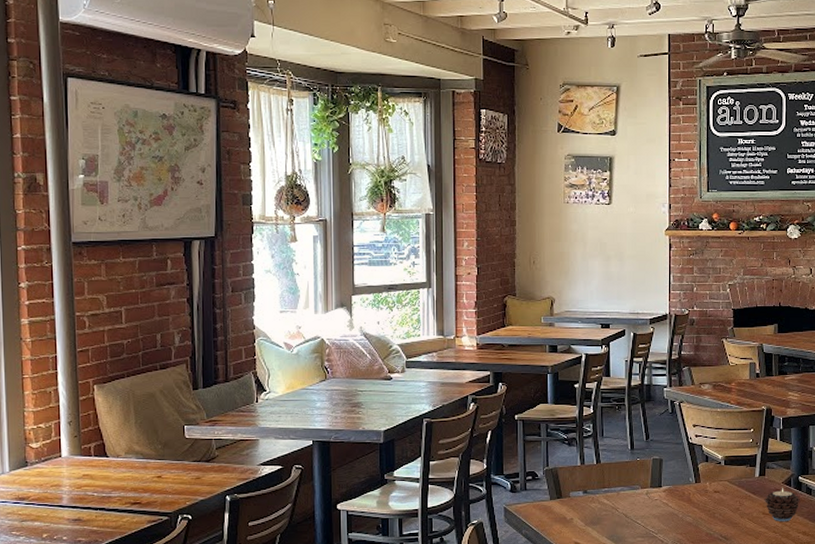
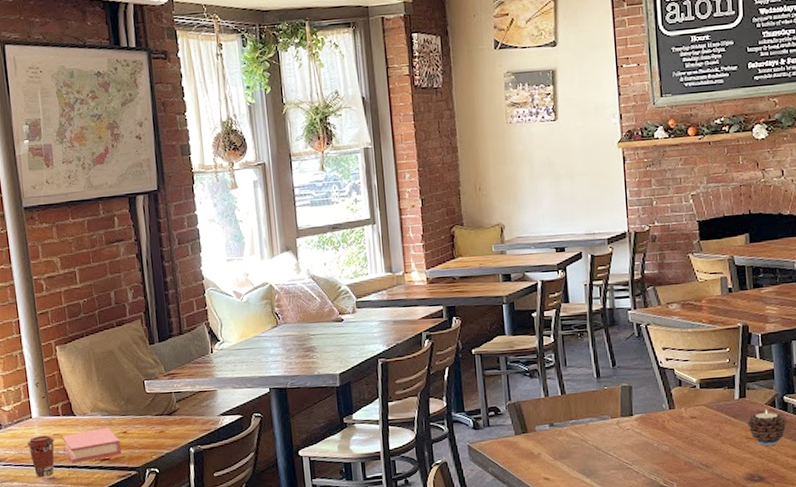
coffee cup: none [53,475,84,519] -> present [26,435,55,478]
book: none [92,472,154,505] -> present [62,428,122,463]

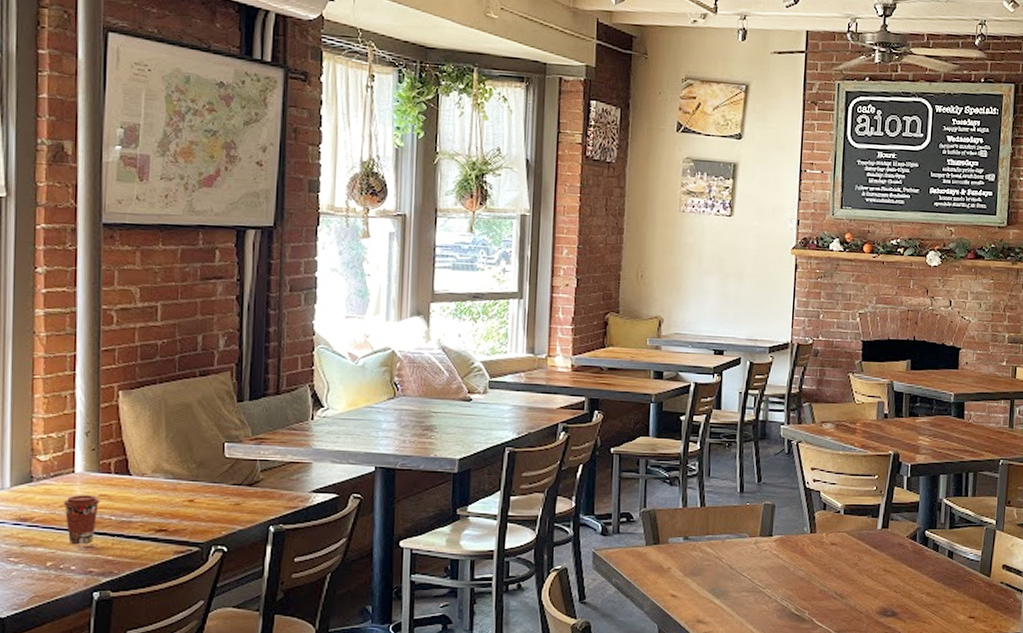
book: present [62,428,122,463] -> none [109,494,184,531]
candle: present [747,410,787,446] -> none [887,543,926,580]

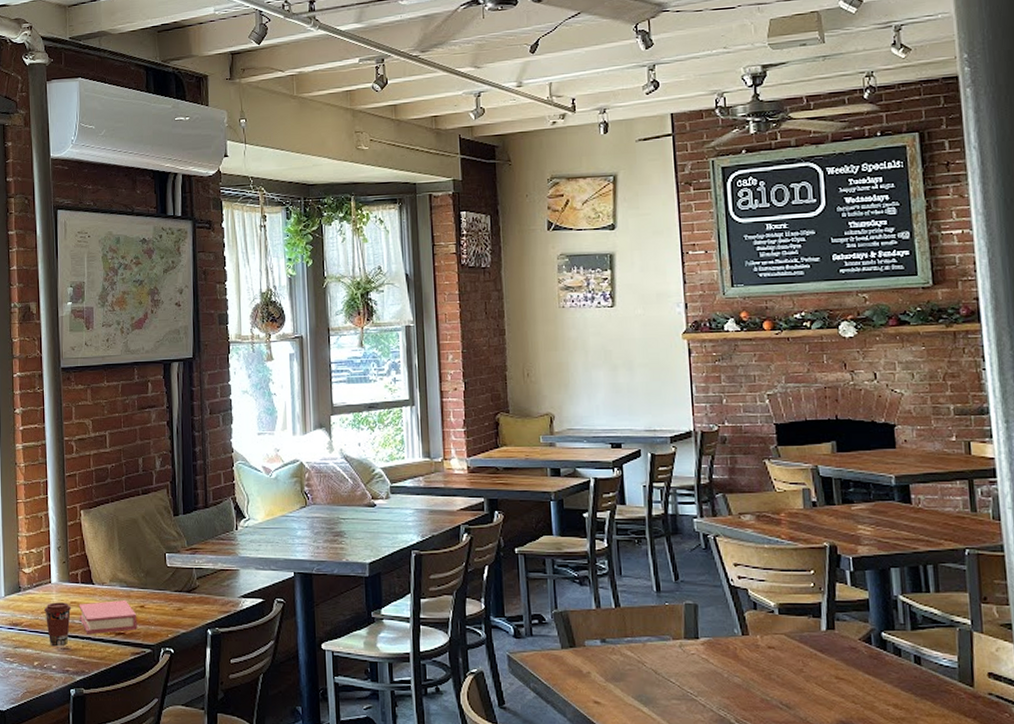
book: none [109,494,184,531] -> present [79,600,137,635]

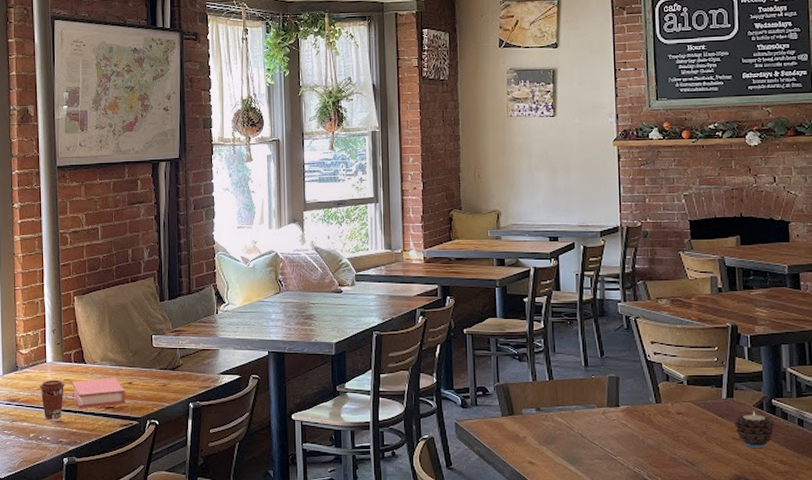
candle: none [837,646,886,689] -> present [734,411,775,448]

